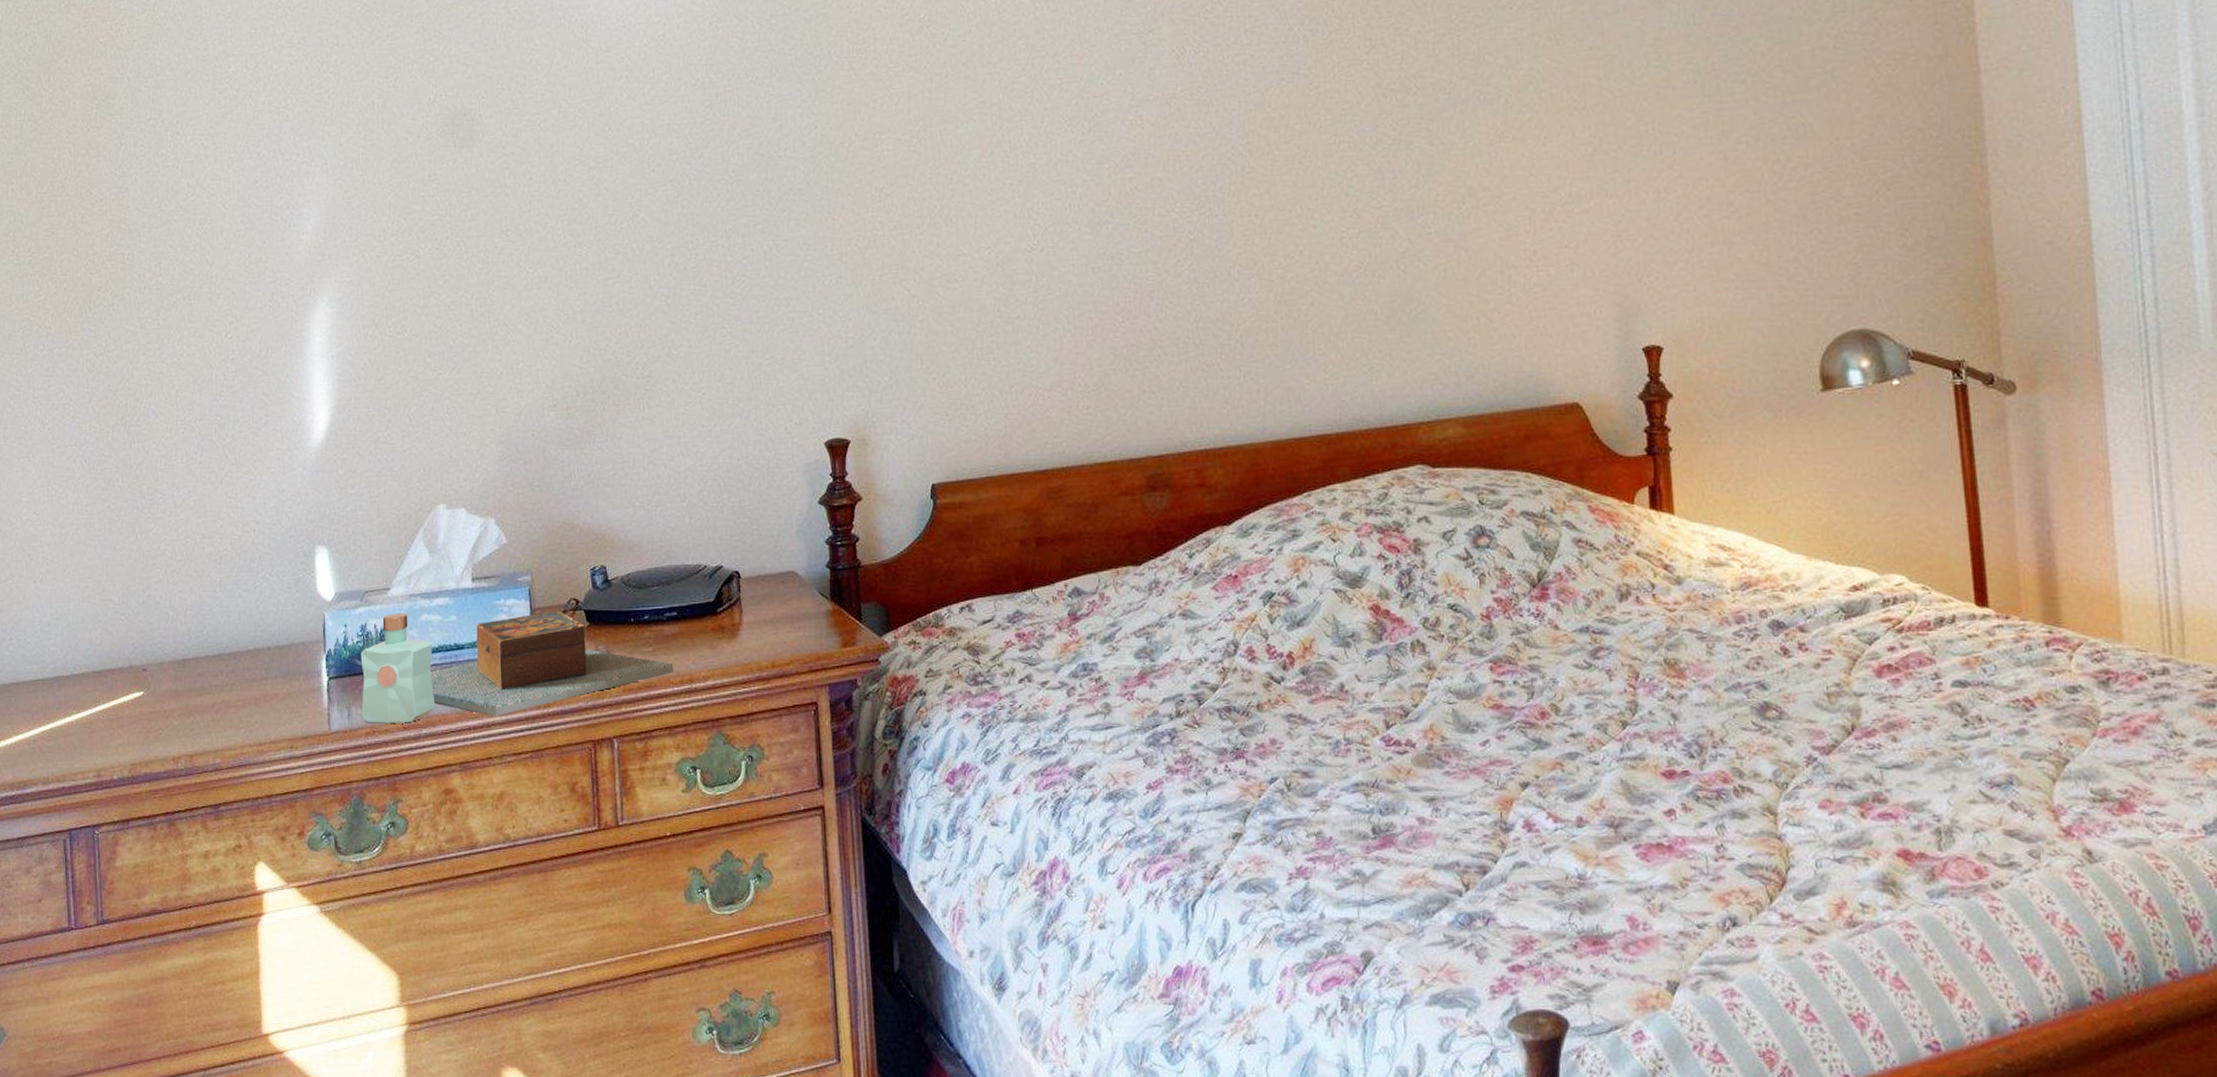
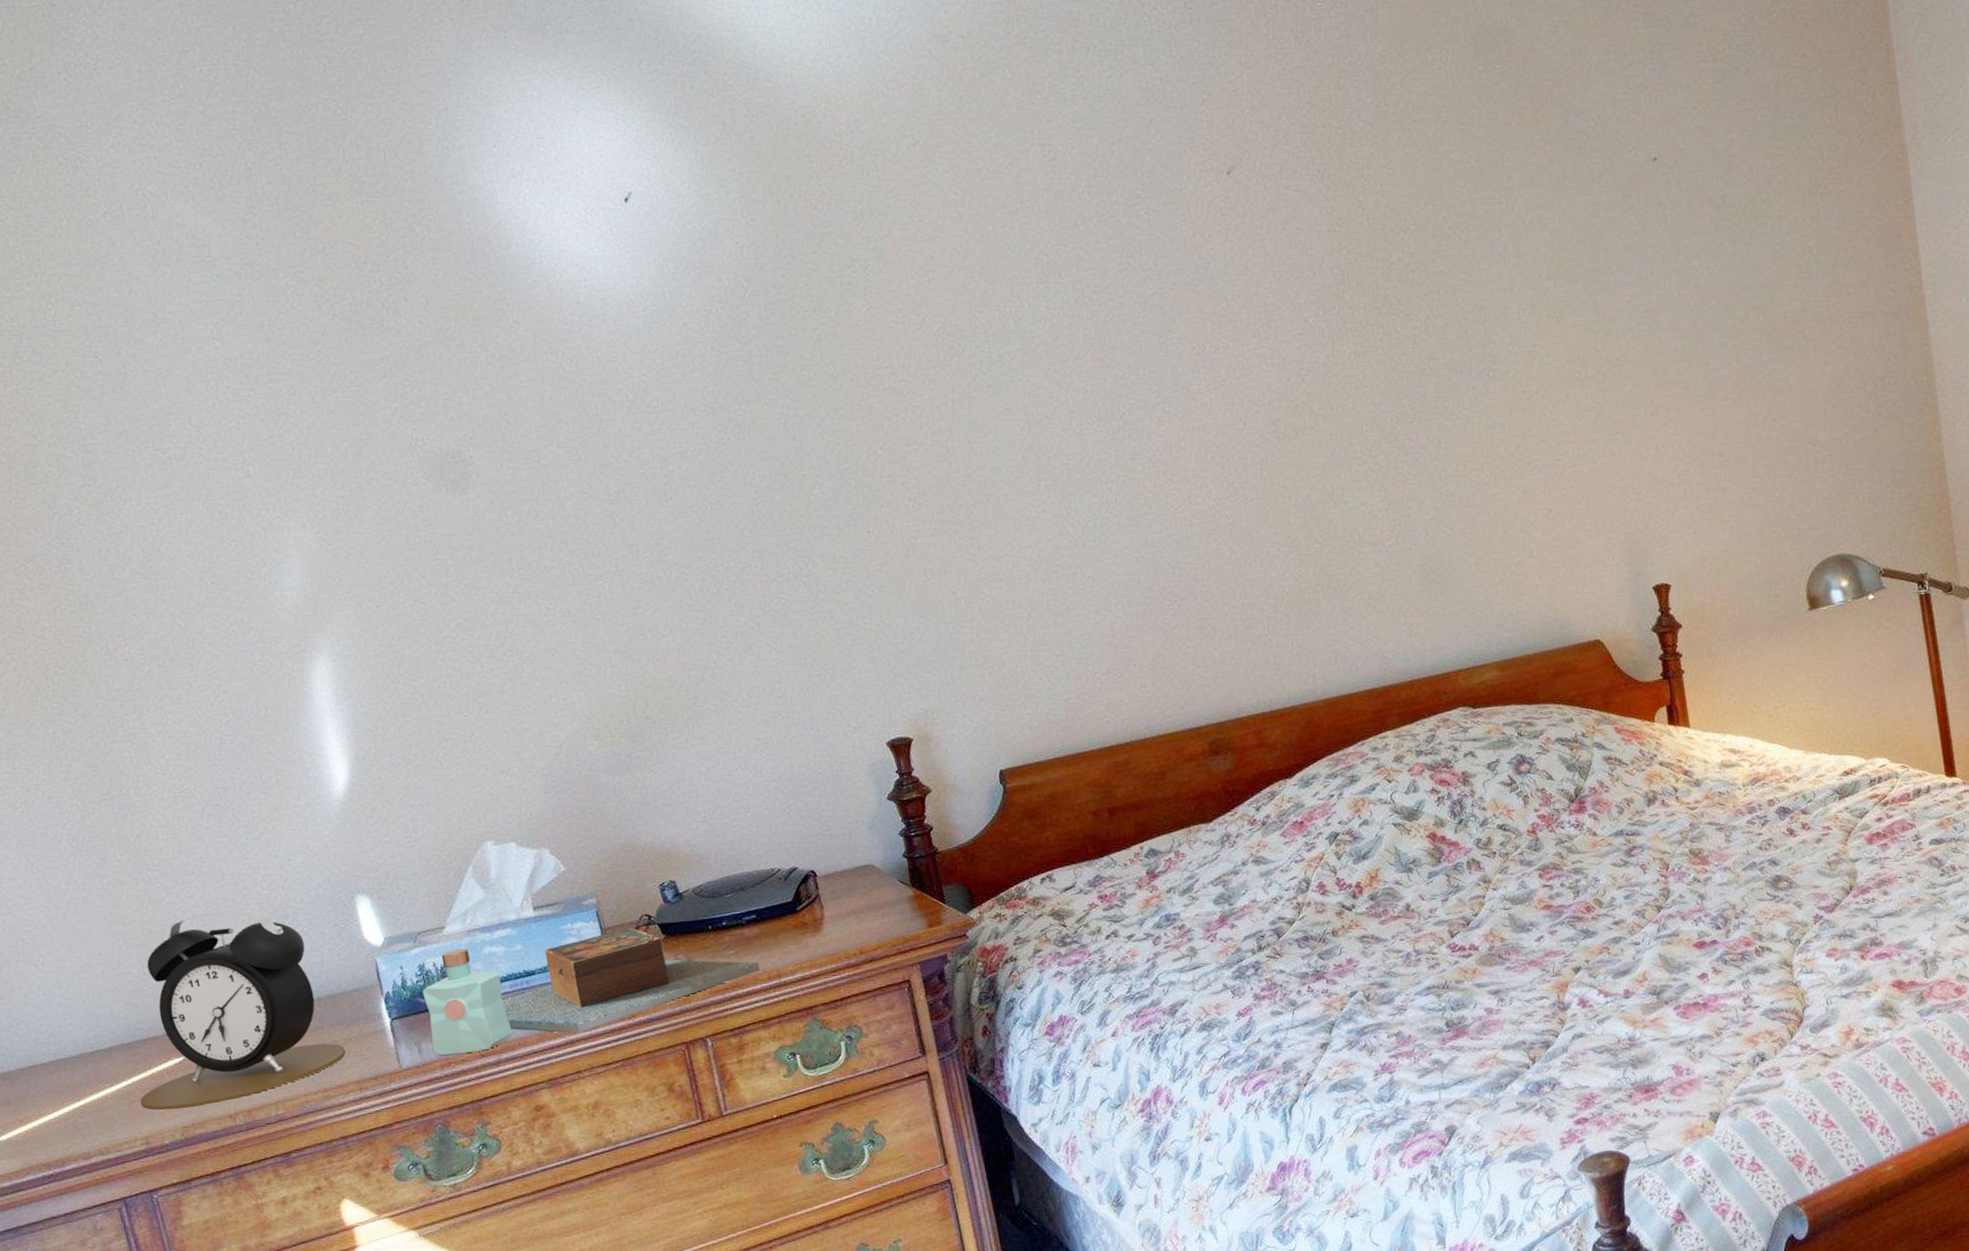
alarm clock: none [99,547,283,744] -> present [140,909,346,1110]

